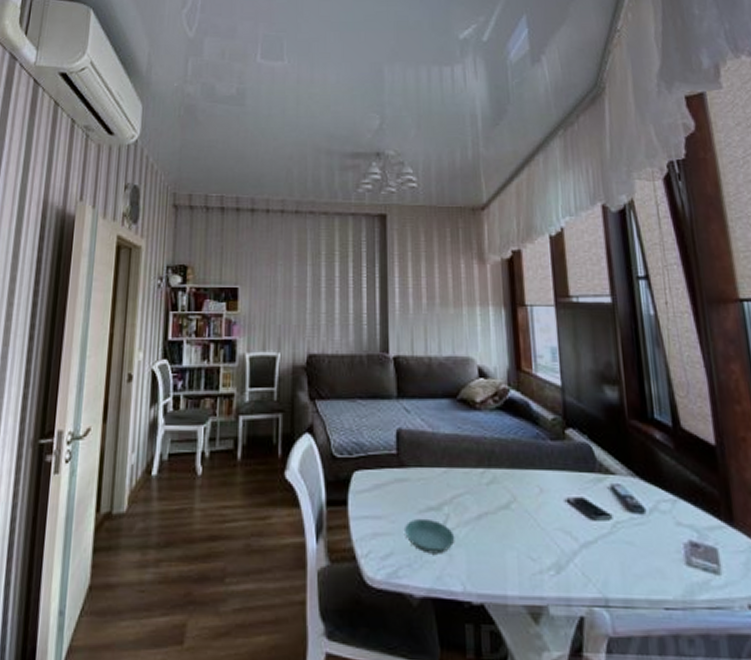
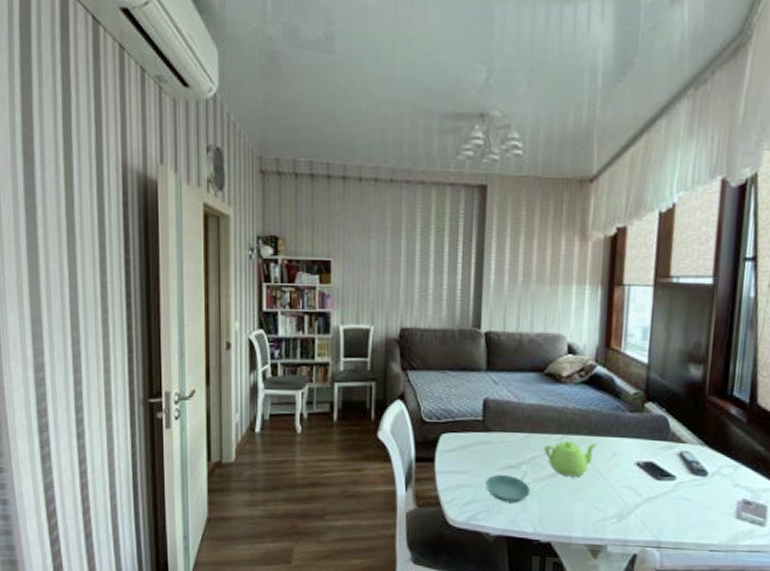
teapot: none [465,476,521,518] -> present [544,441,597,477]

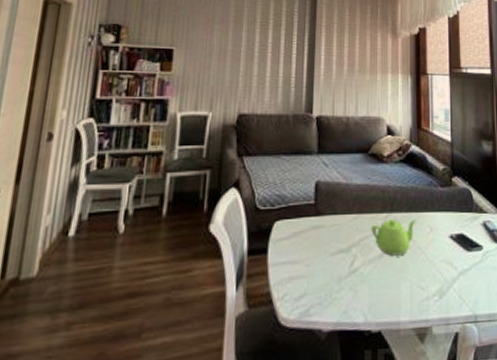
saucer: present [486,474,531,503] -> none [318,260,361,292]

